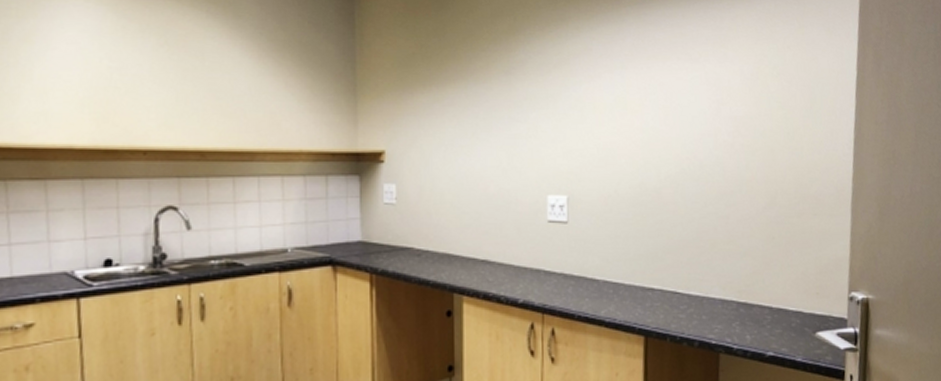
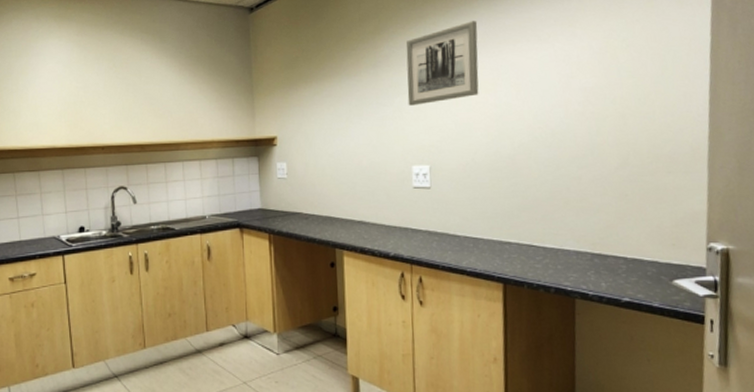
wall art: none [544,30,625,124] -> present [406,21,479,106]

